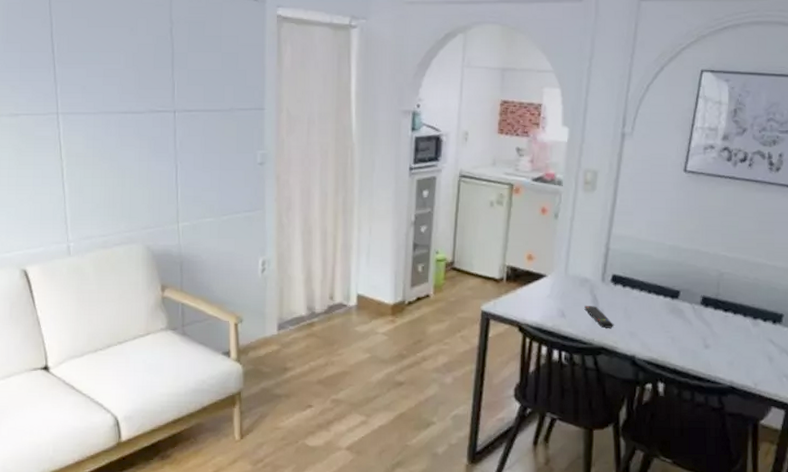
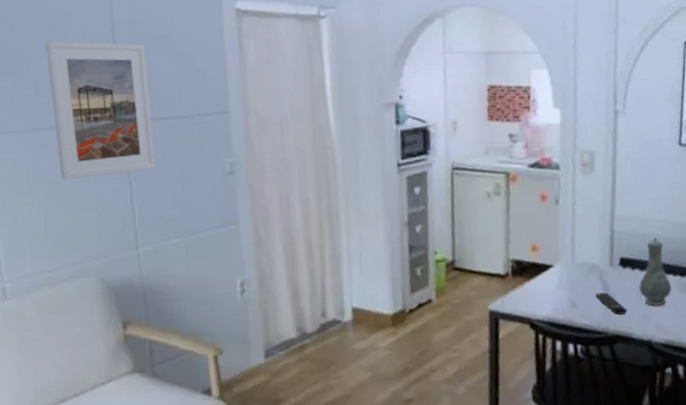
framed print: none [115,36,199,158] -> present [45,41,156,180]
vase: none [627,258,660,324] -> present [638,237,672,306]

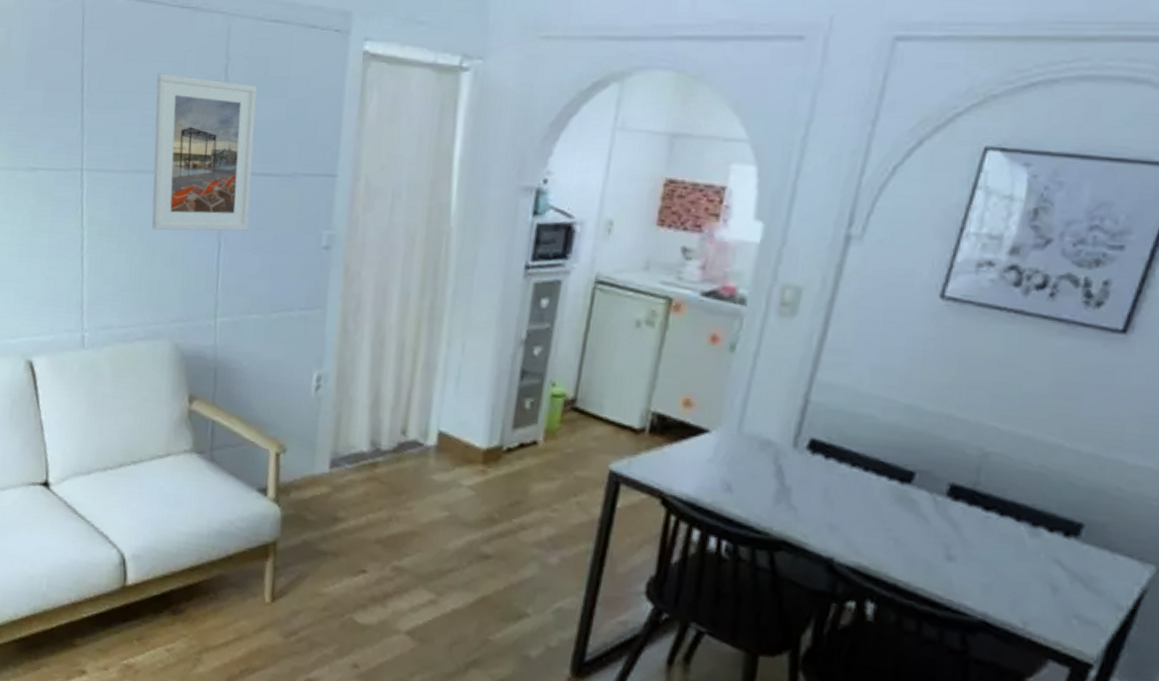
remote control: present [595,292,627,315] -> none [762,479,806,515]
vase: present [638,237,672,306] -> none [828,420,882,516]

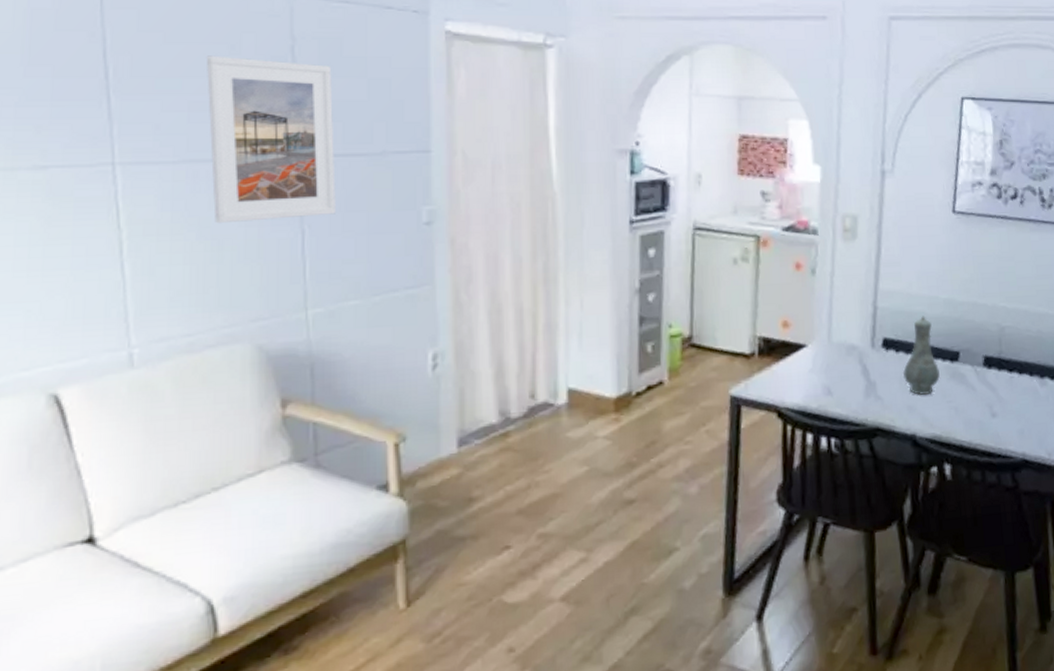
vase: none [828,420,882,516] -> present [902,316,940,395]

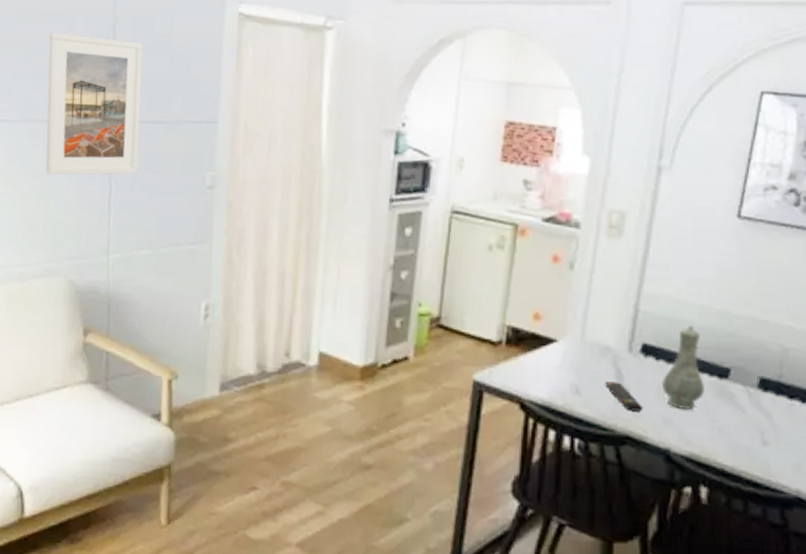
remote control: none [853,378,889,404] -> present [605,381,643,412]

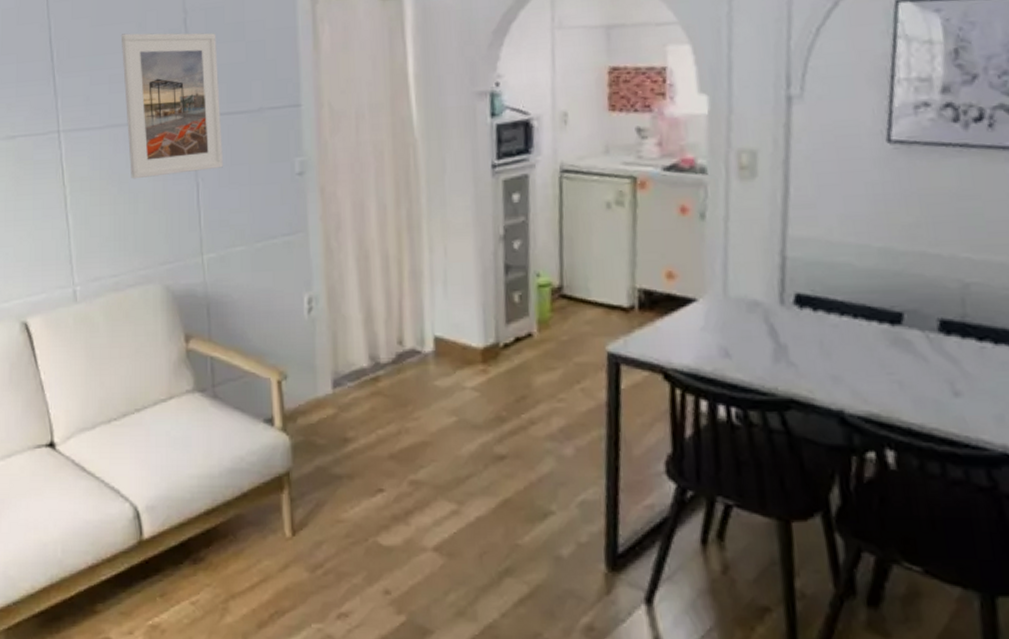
remote control: present [605,381,643,412] -> none [757,340,806,371]
vase: present [661,325,704,409] -> none [823,268,876,363]

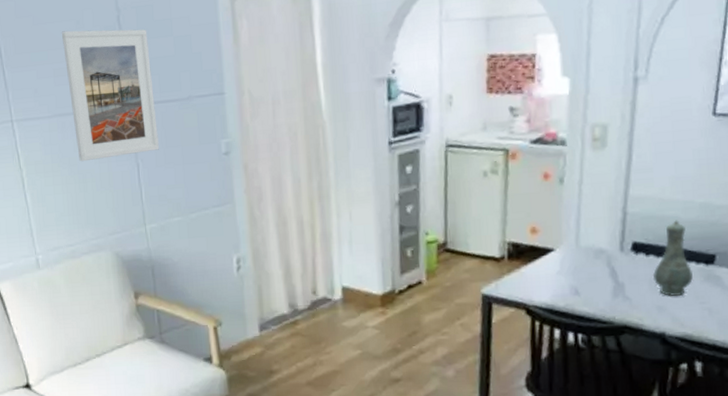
vase: none [823,268,876,363] -> present [652,220,693,296]

